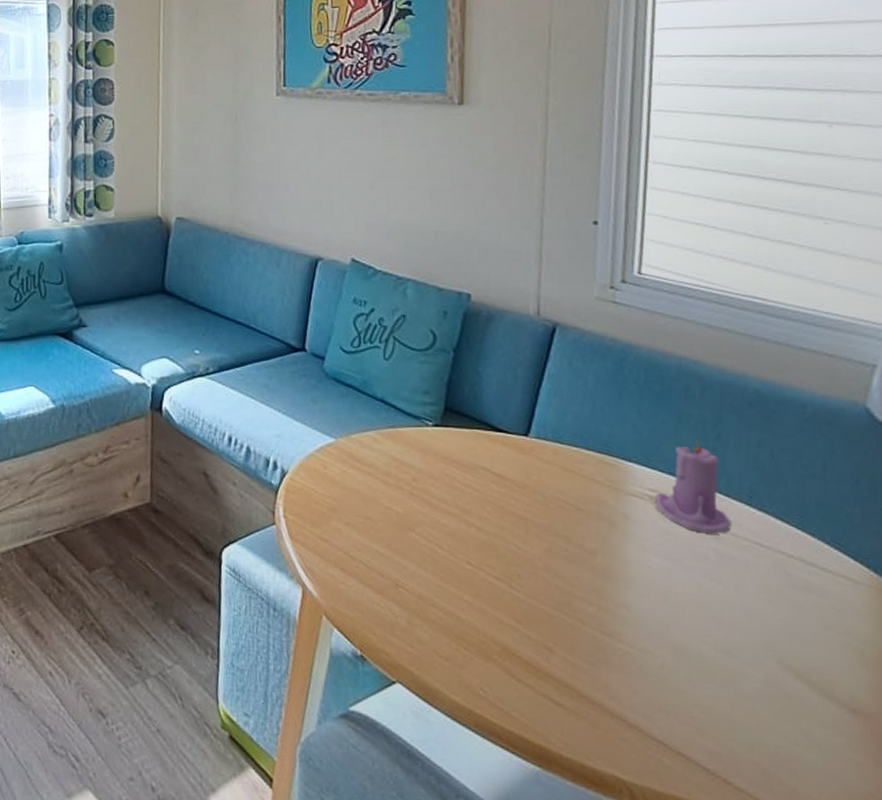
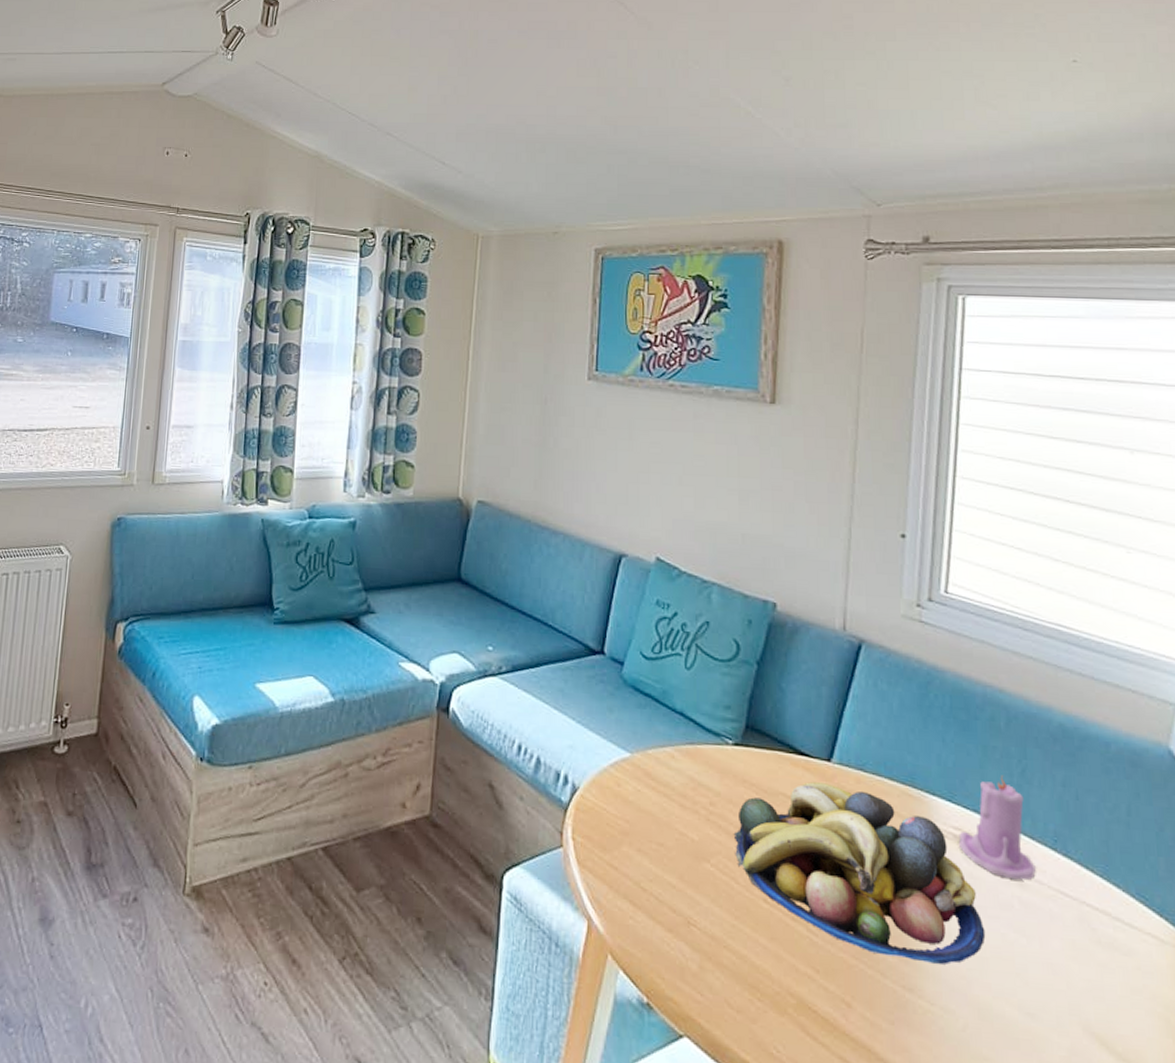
fruit bowl: none [436,454,682,611] -> present [733,781,986,965]

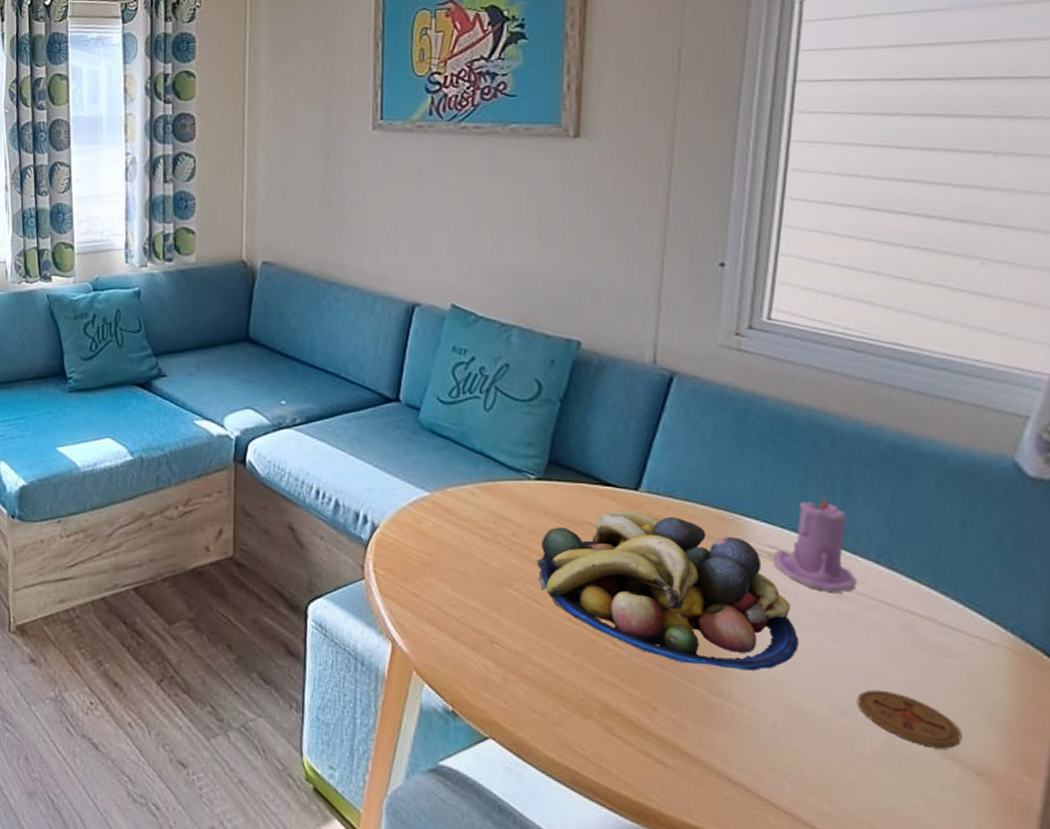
coaster: none [1042,989,1143,1058] -> present [857,689,962,749]

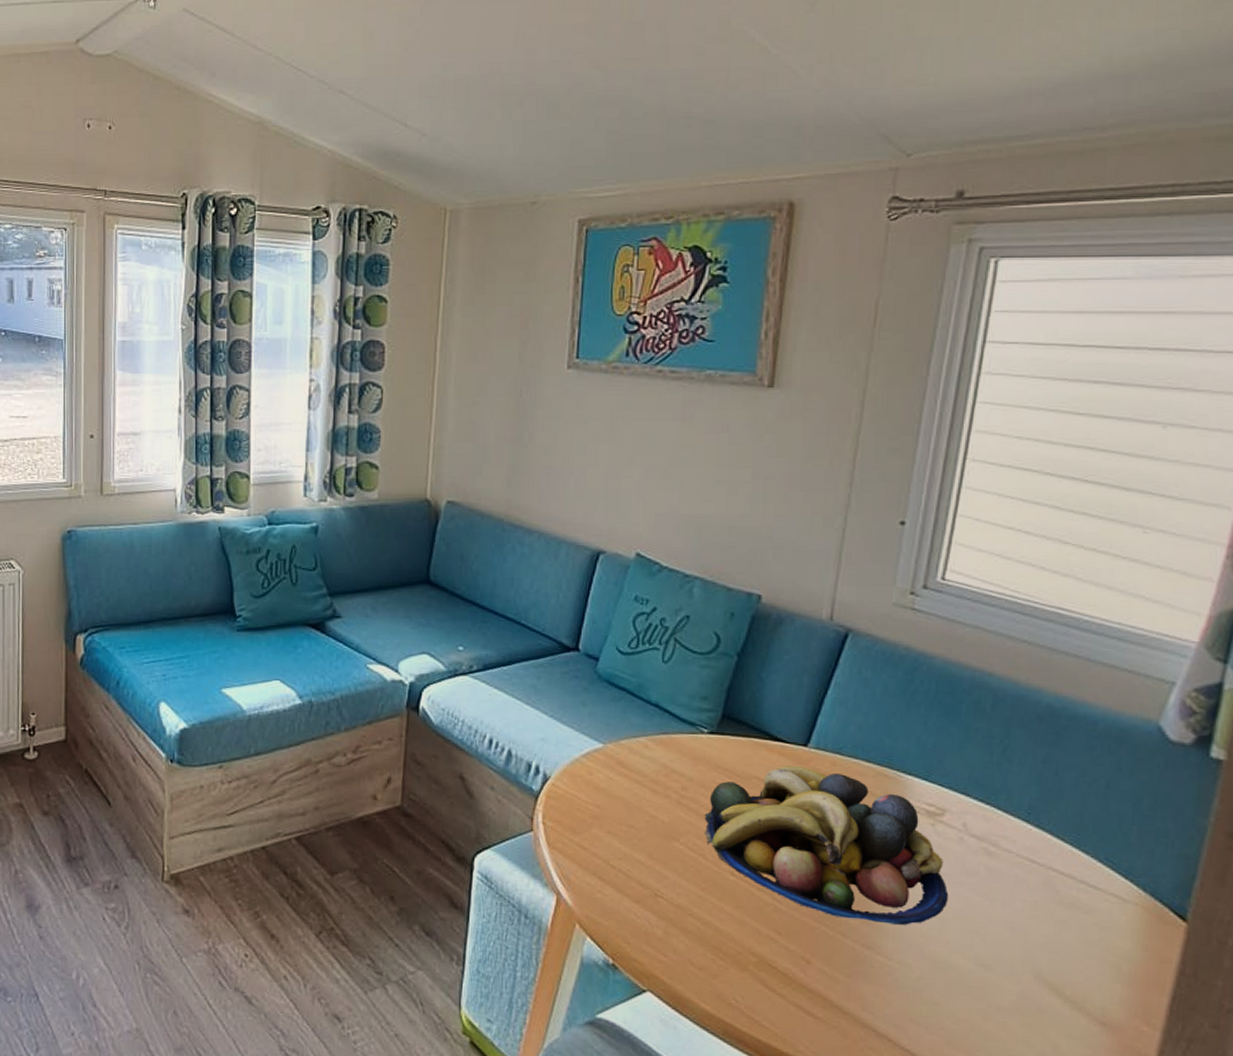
candle: present [773,495,857,593] -> none [930,754,1006,850]
coaster: present [857,689,962,749] -> none [998,944,1091,1001]

